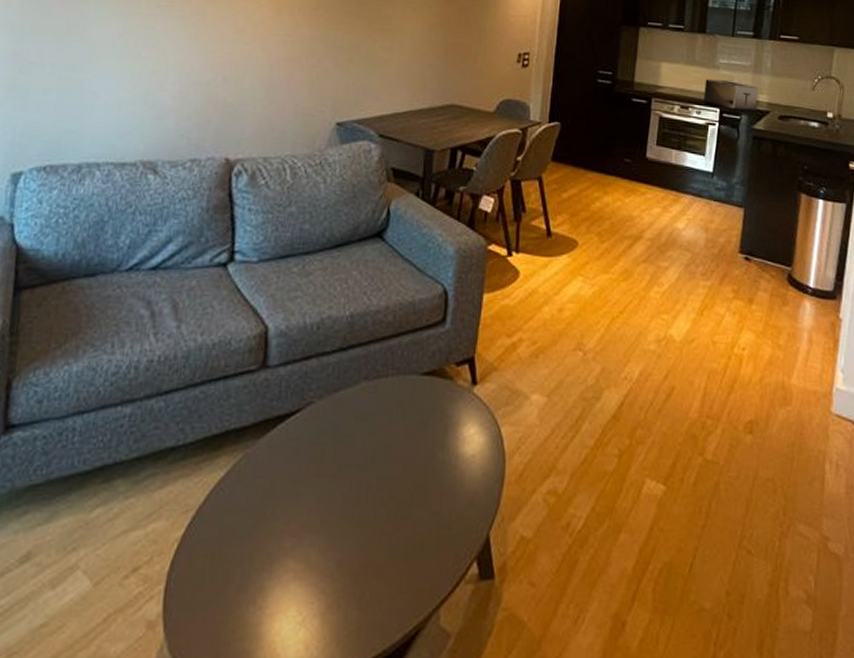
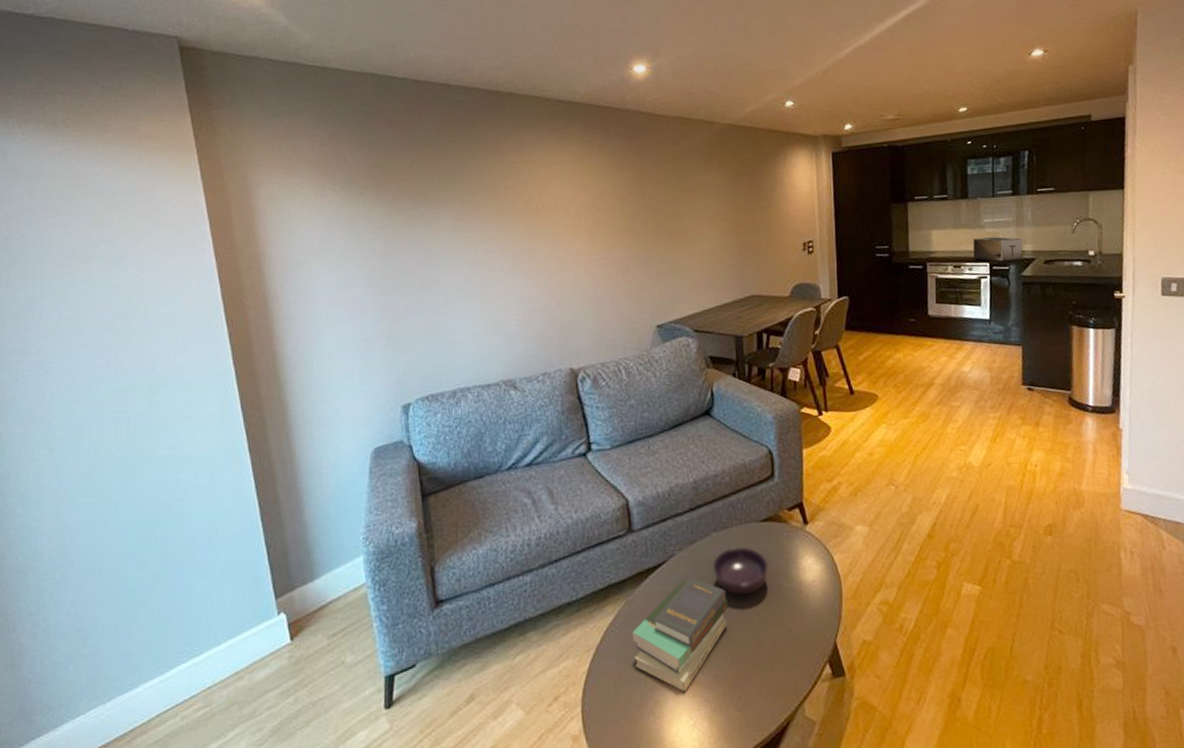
books: none [242,432,367,579] -> present [632,576,728,692]
bowl: none [356,402,424,463] -> present [713,547,769,596]

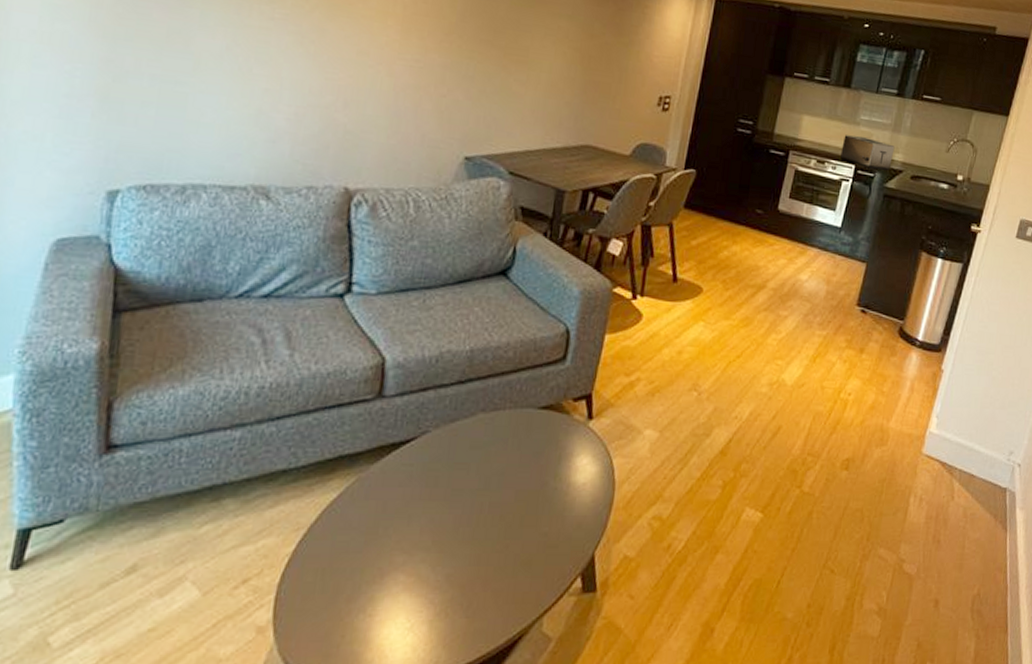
books: present [632,576,728,692] -> none [353,459,480,590]
bowl: present [713,547,769,596] -> none [471,433,538,489]

